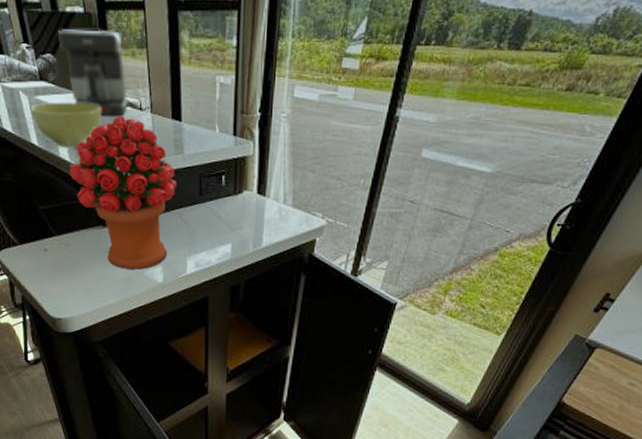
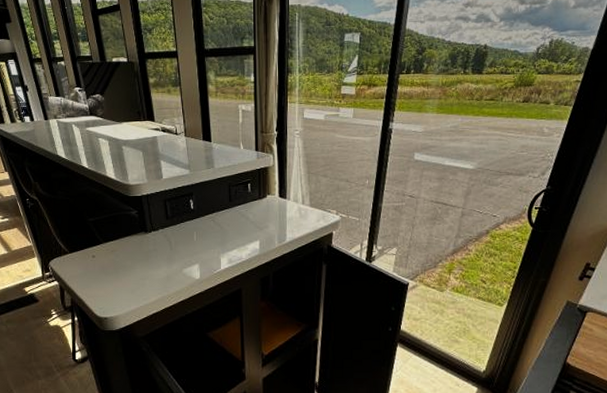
bowl: present [30,102,101,148] -> none [81,131,143,169]
coffee maker: present [58,29,130,115] -> none [106,74,167,140]
bouquet: present [69,115,178,270] -> none [115,139,210,269]

